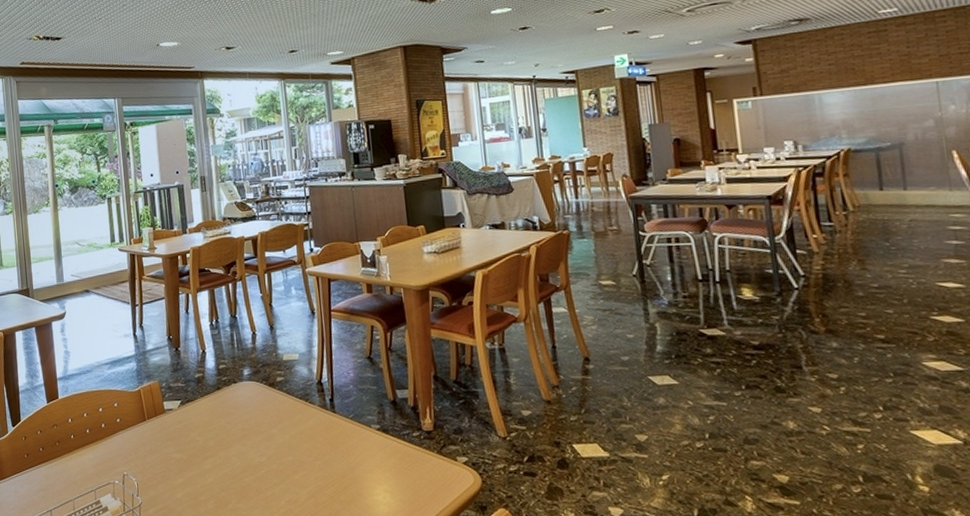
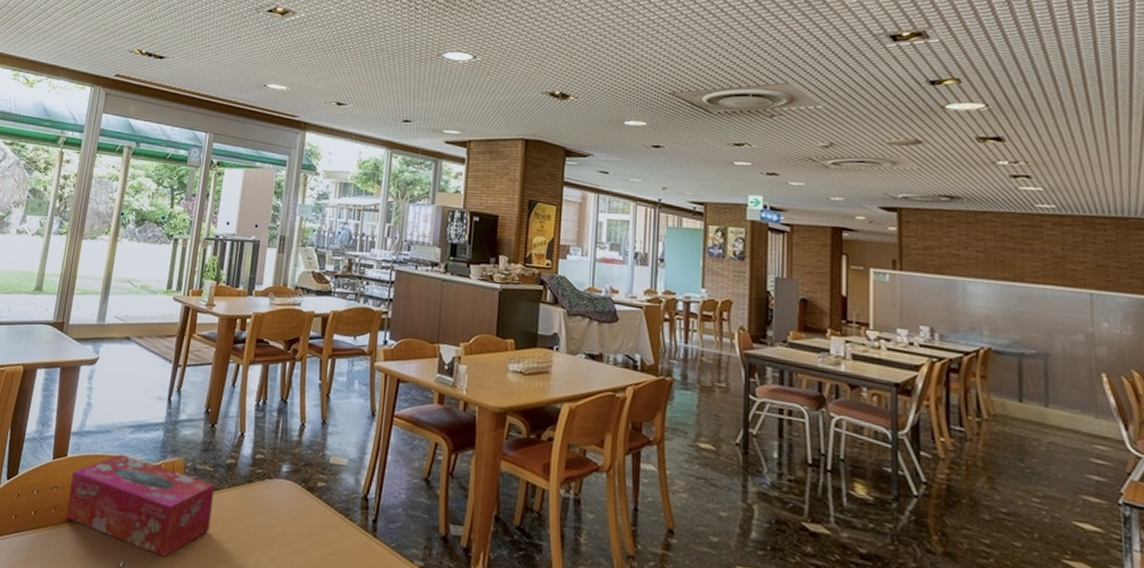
tissue box: none [66,388,193,464] -> present [66,454,215,558]

